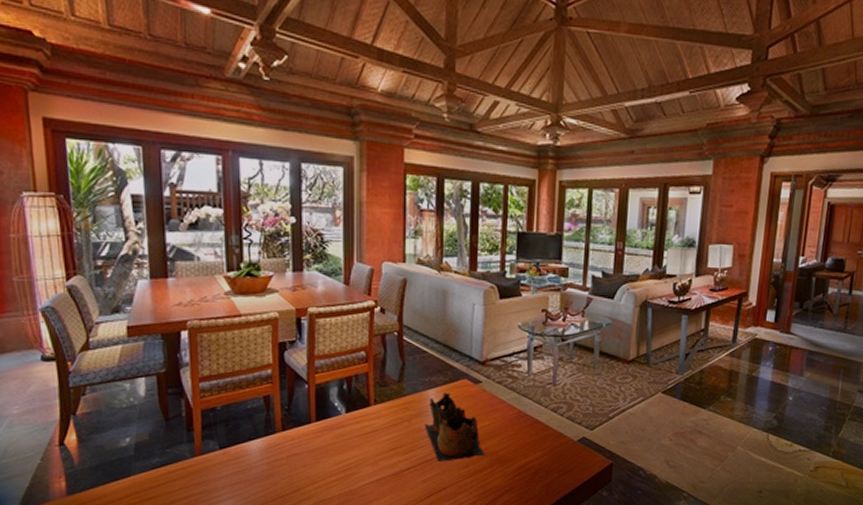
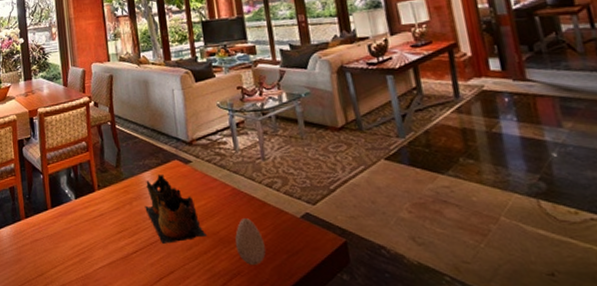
decorative egg: none [511,440,540,482] -> present [235,218,266,265]

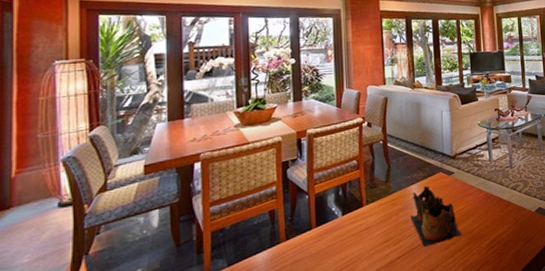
decorative egg: present [235,218,266,265] -> none [485,216,509,254]

